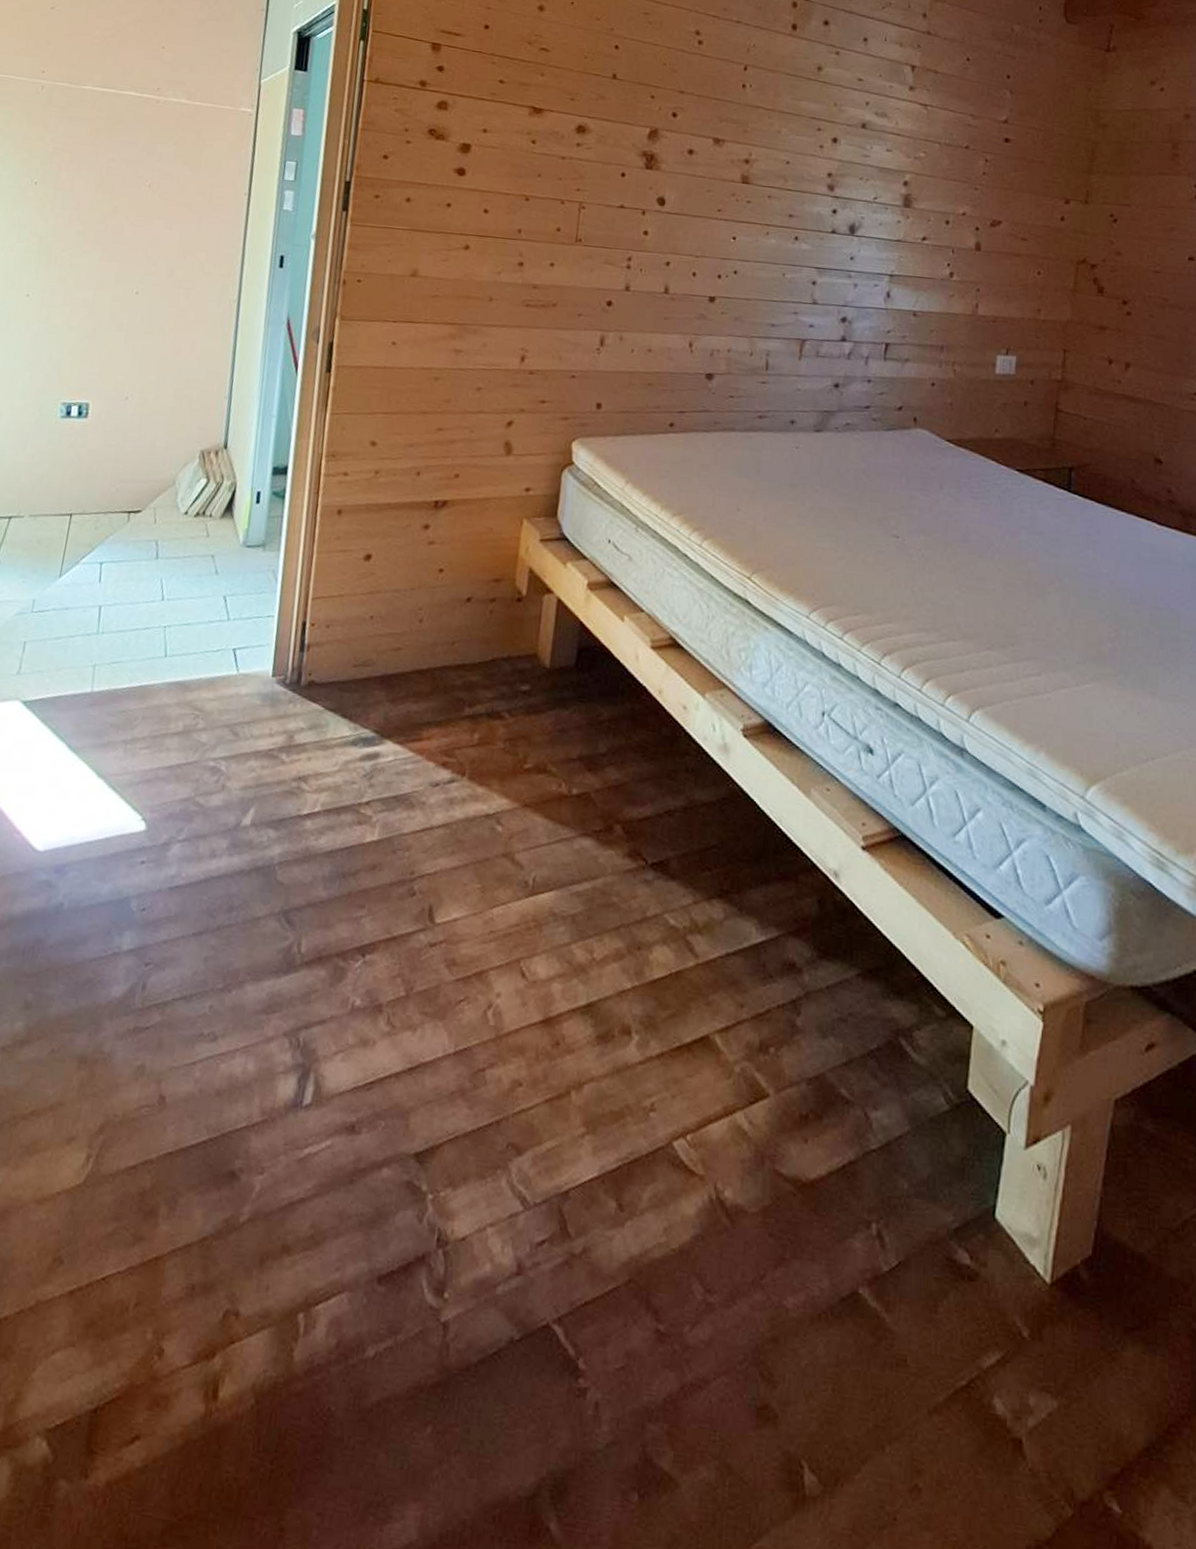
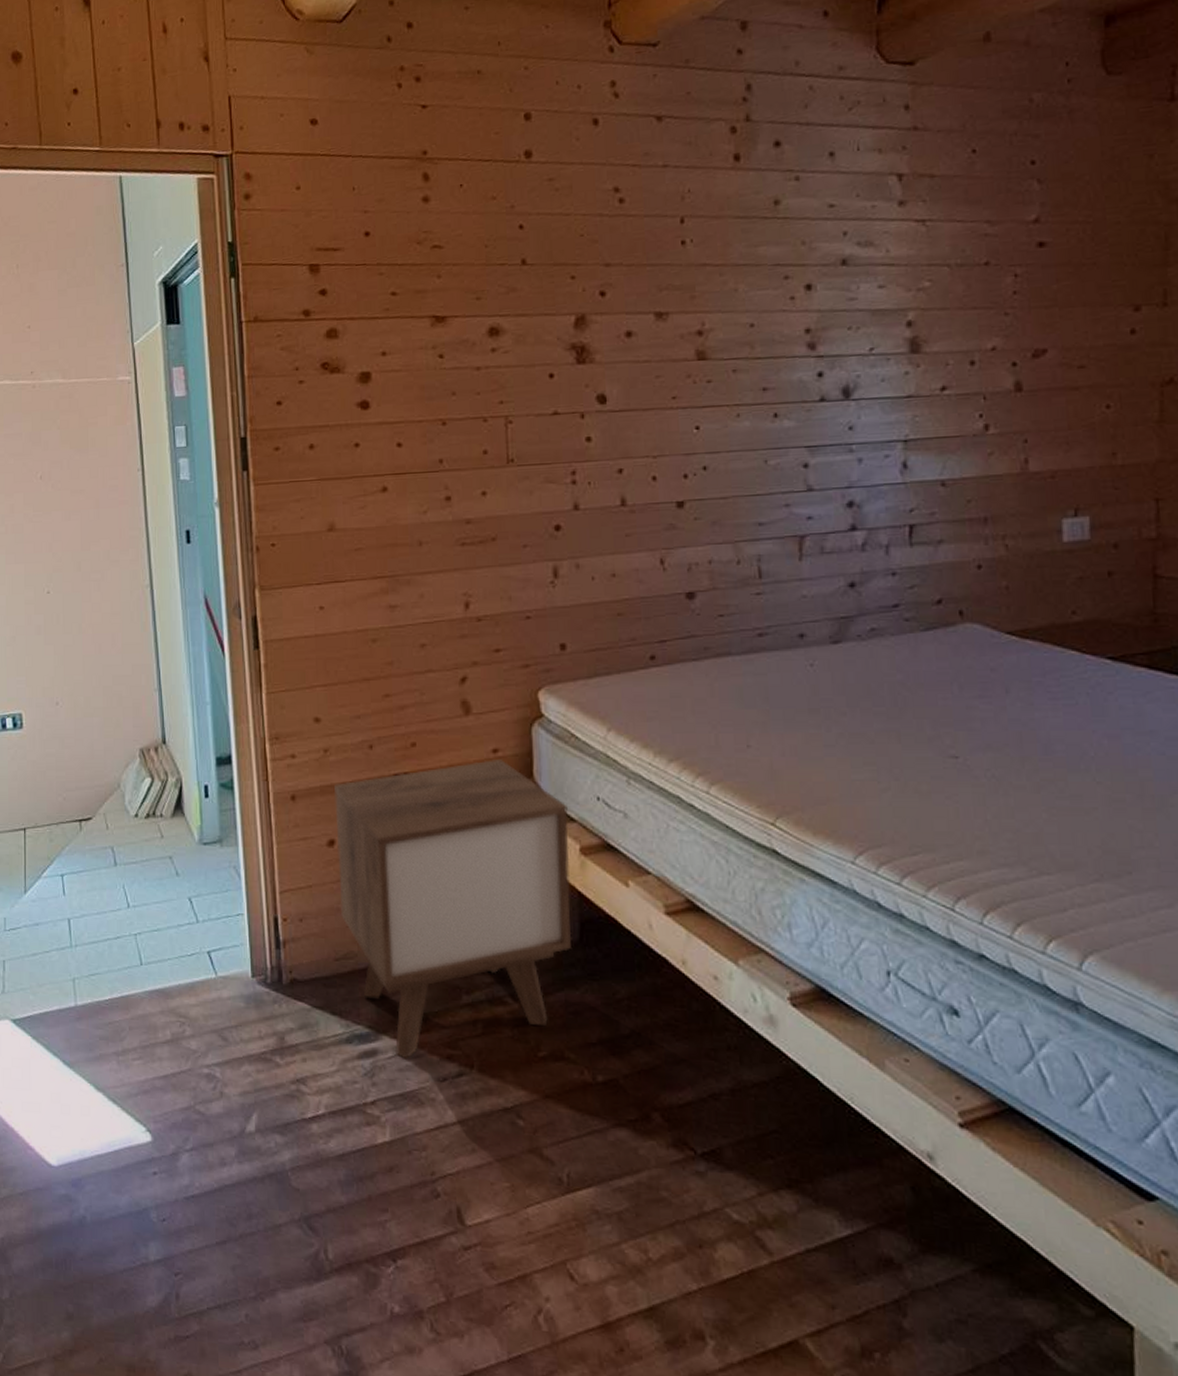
nightstand: none [365,497,582,764] -> present [334,760,572,1060]

